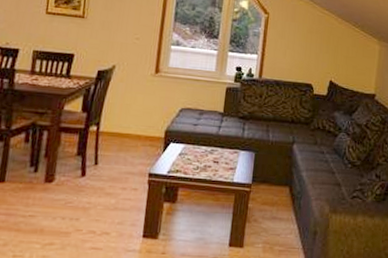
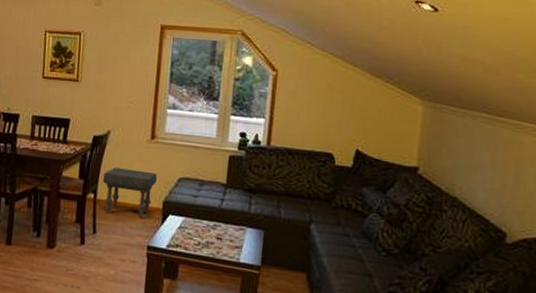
ottoman: none [106,100,160,148] -> present [103,167,157,219]

